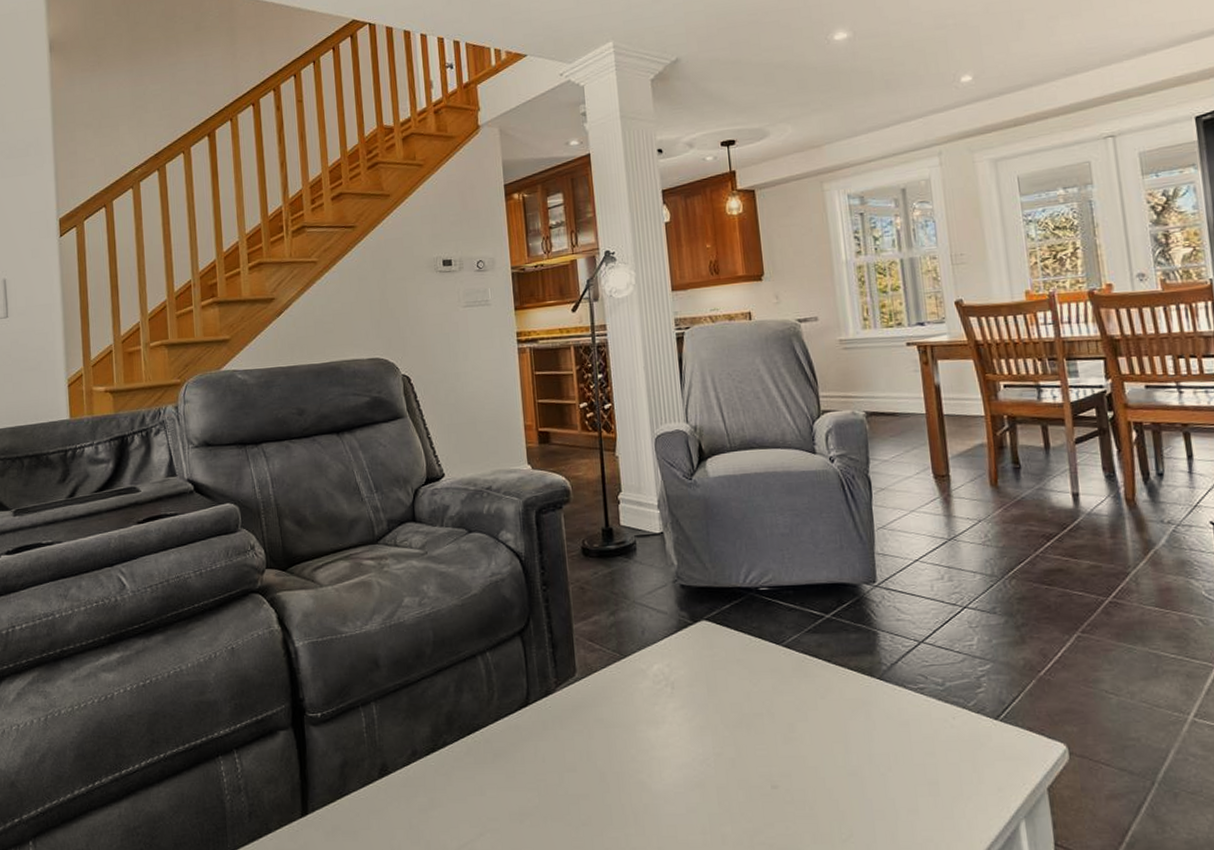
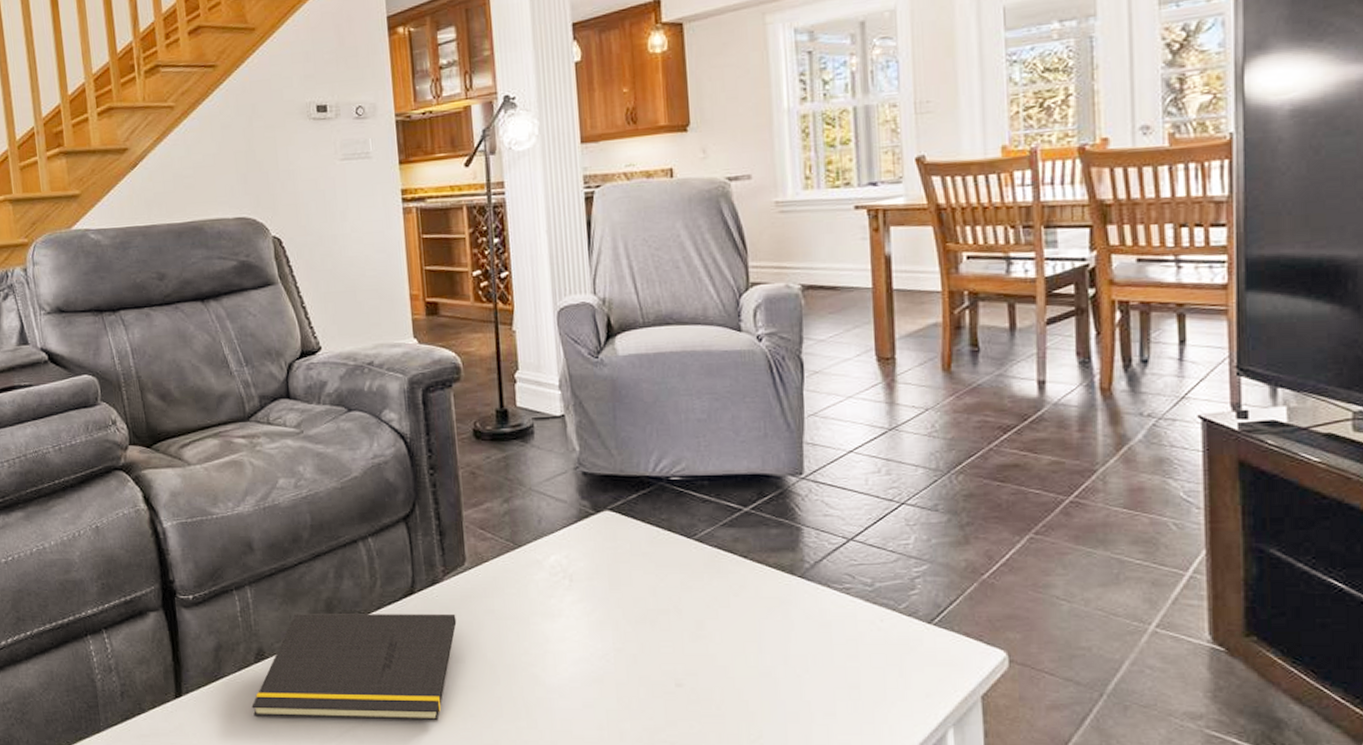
notepad: none [374,723,569,833] -> present [251,613,457,721]

